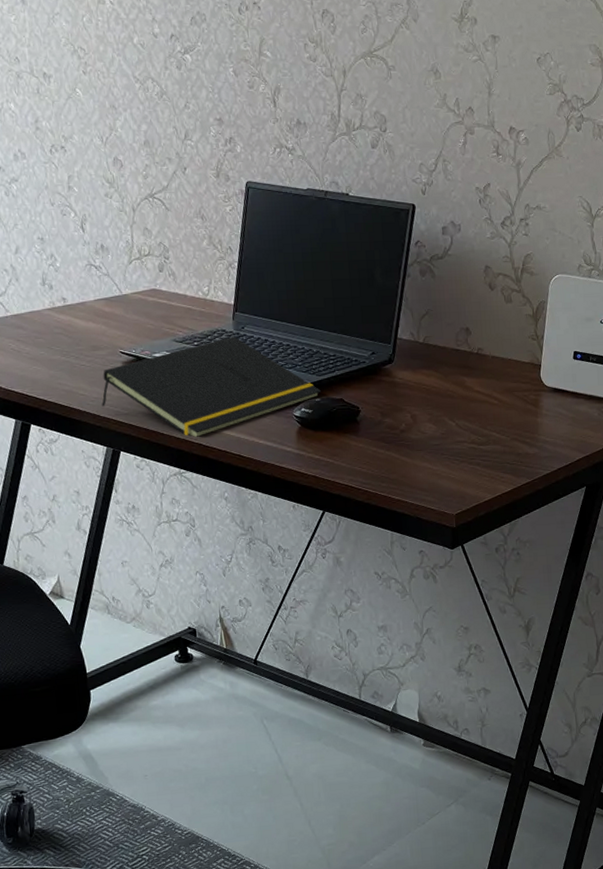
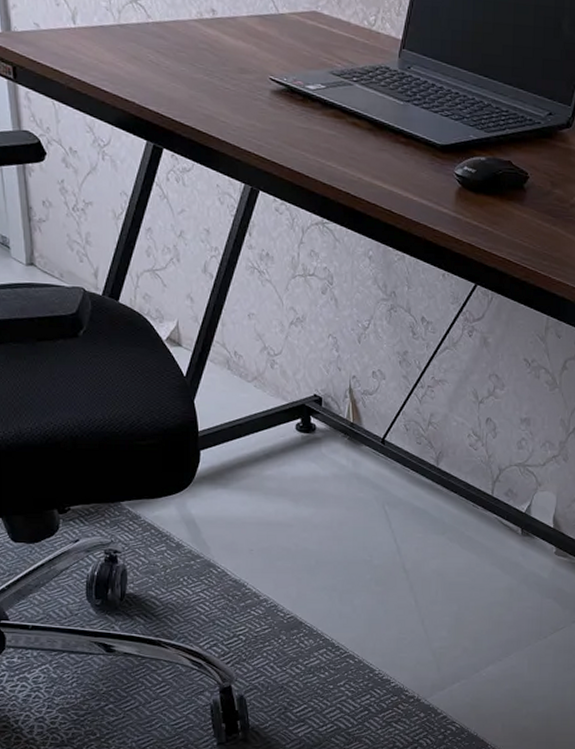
notepad: present [102,336,322,437] -> none [244,76,489,185]

